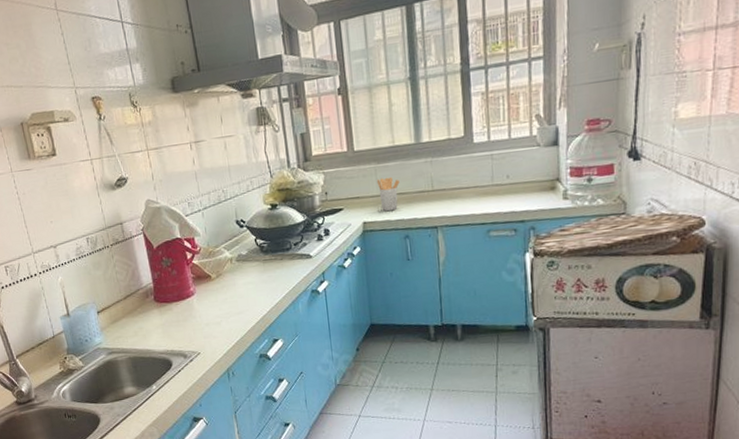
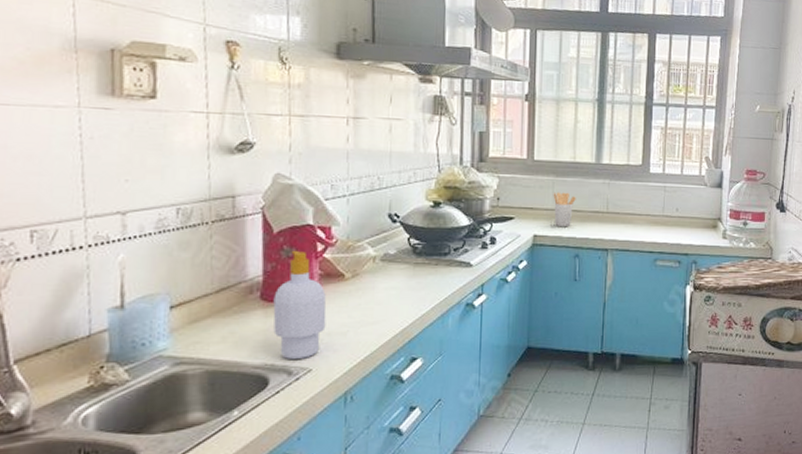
soap bottle: none [163,260,205,346] -> present [273,250,327,359]

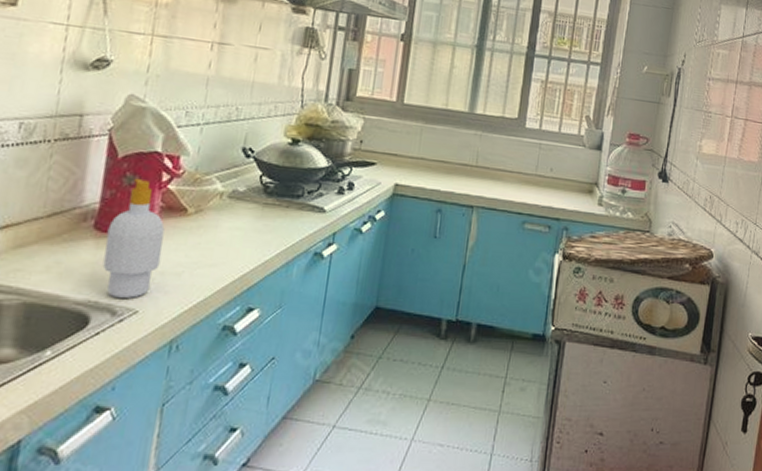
utensil holder: present [553,192,576,227] -> none [419,139,444,179]

